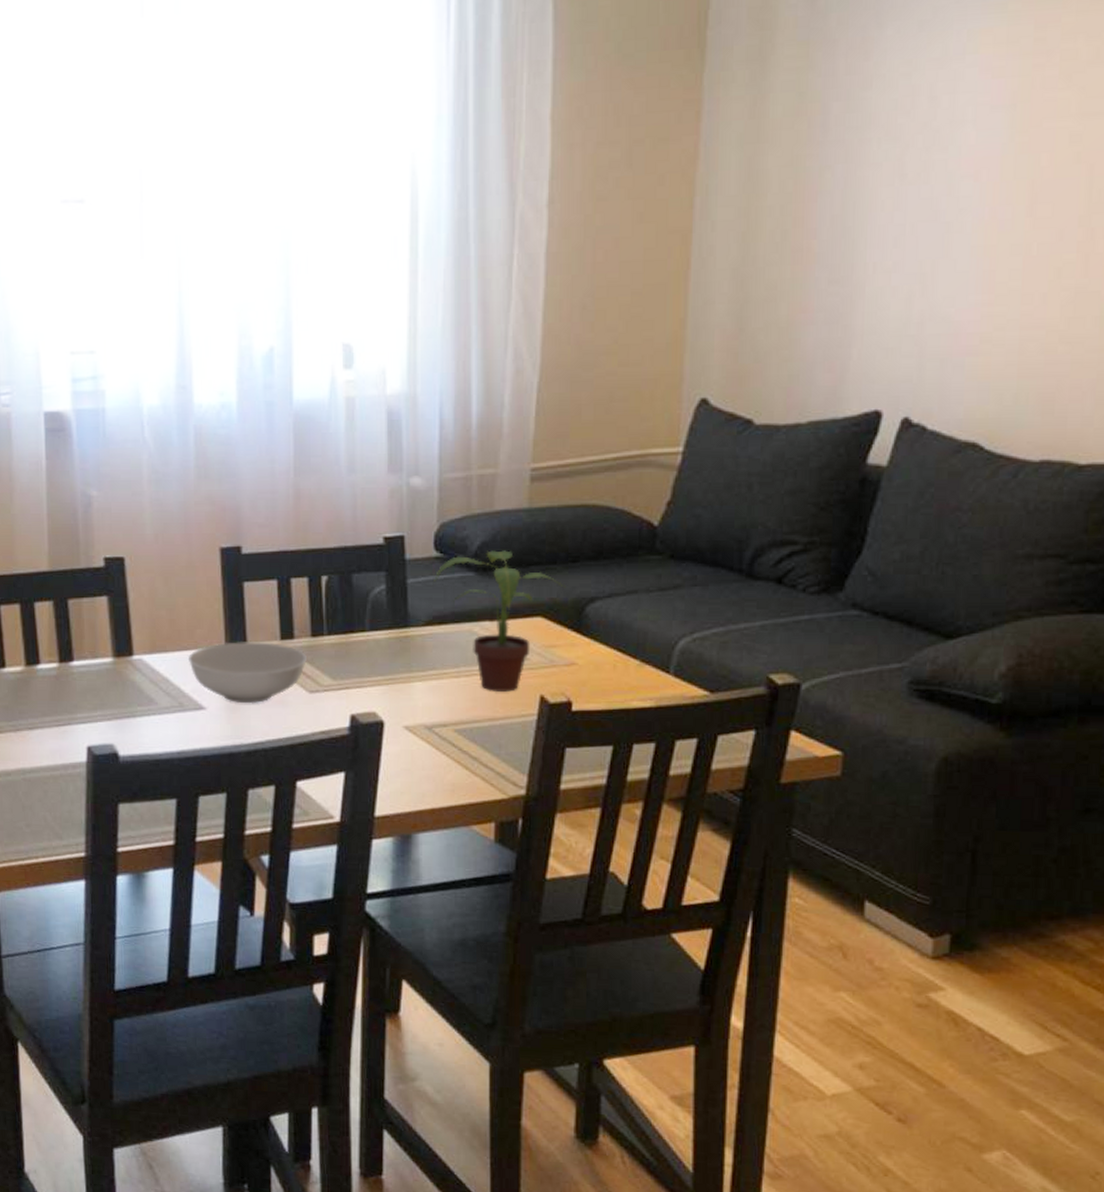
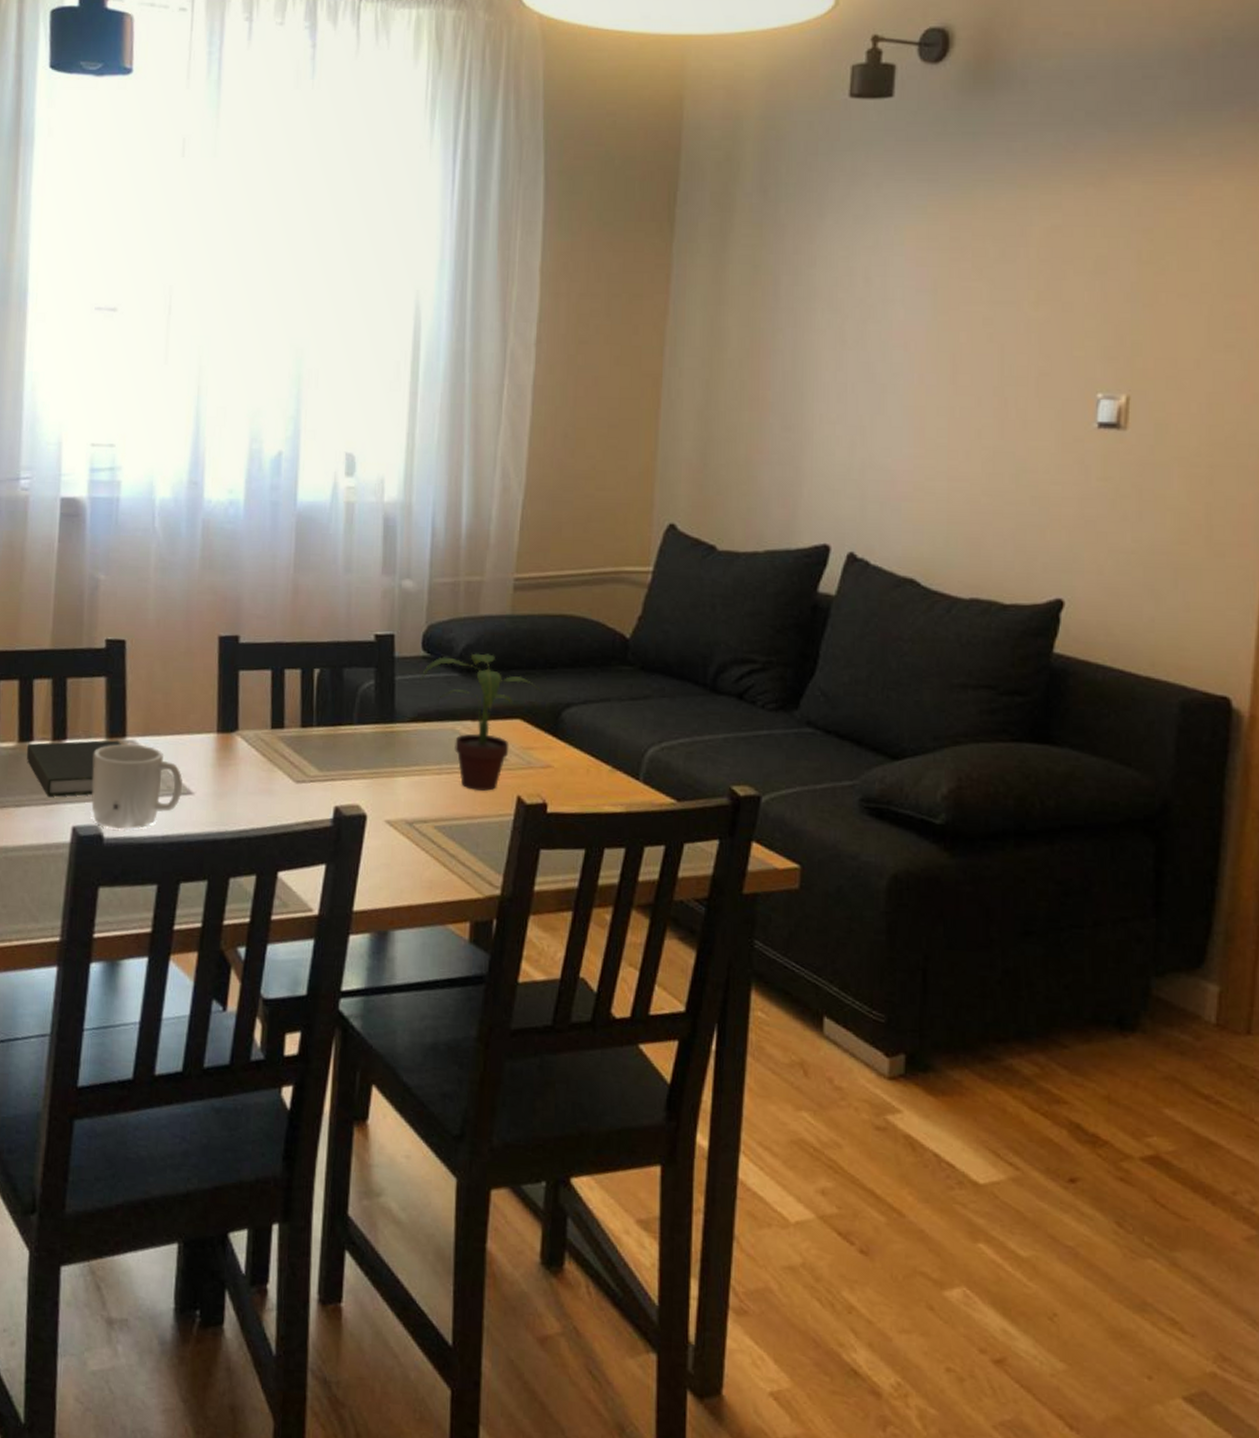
book: none [34,659,129,718] -> present [26,740,121,797]
mug: none [101,663,194,747] -> present [91,744,182,830]
bowl: present [187,642,308,704] -> none [179,728,296,791]

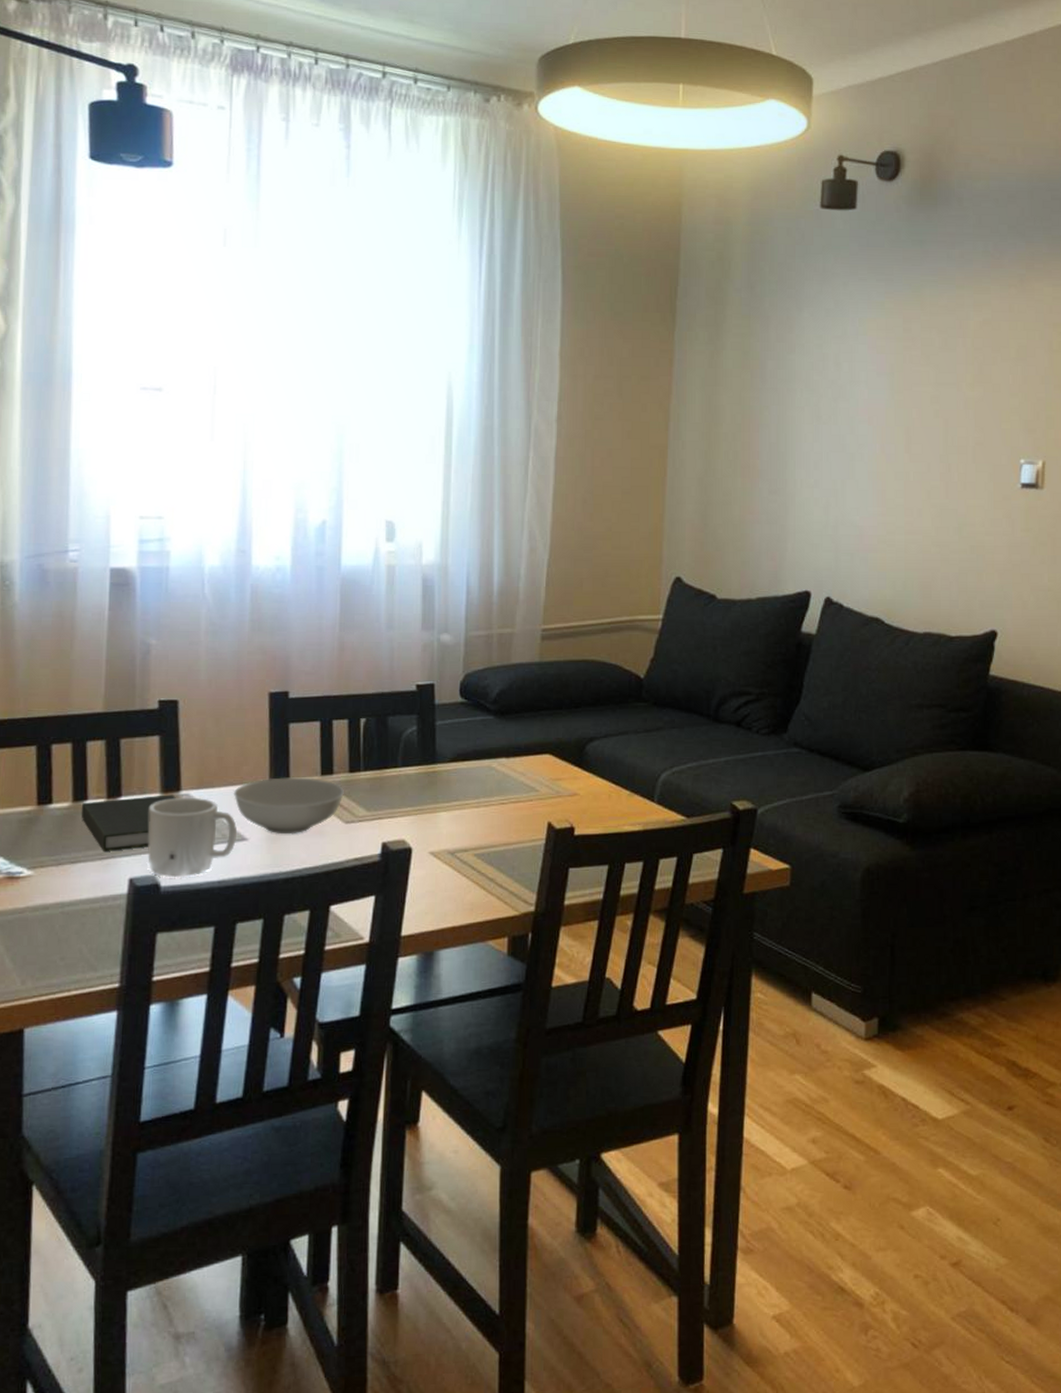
bowl: none [179,728,296,791] -> present [233,777,345,835]
potted plant: present [420,653,545,791] -> none [459,697,570,819]

